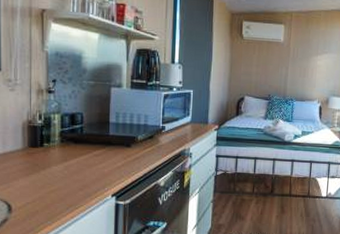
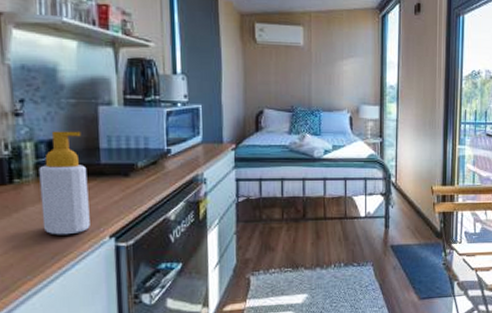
soap bottle: none [62,106,98,191] -> present [39,131,90,235]

